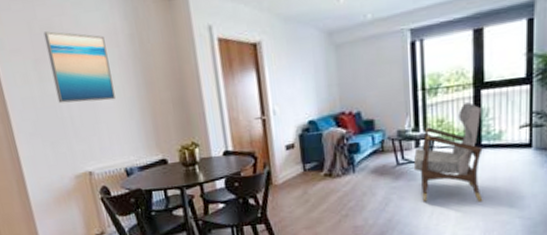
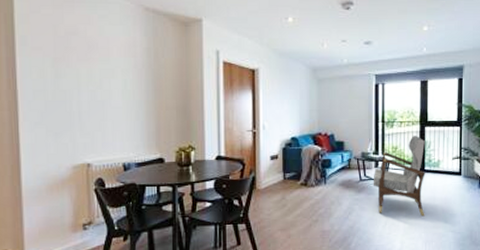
wall art: present [43,31,116,104] -> none [67,36,125,101]

